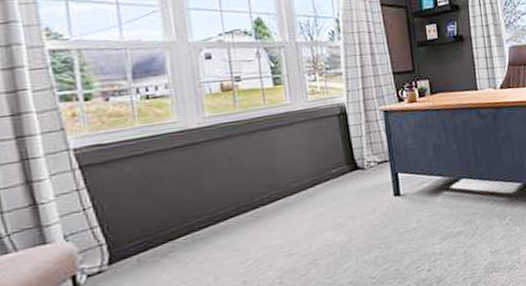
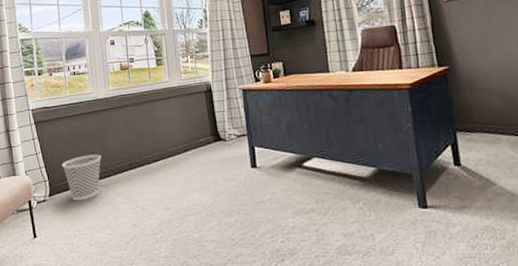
wastebasket: none [129,200,195,265] -> present [61,154,102,201]

